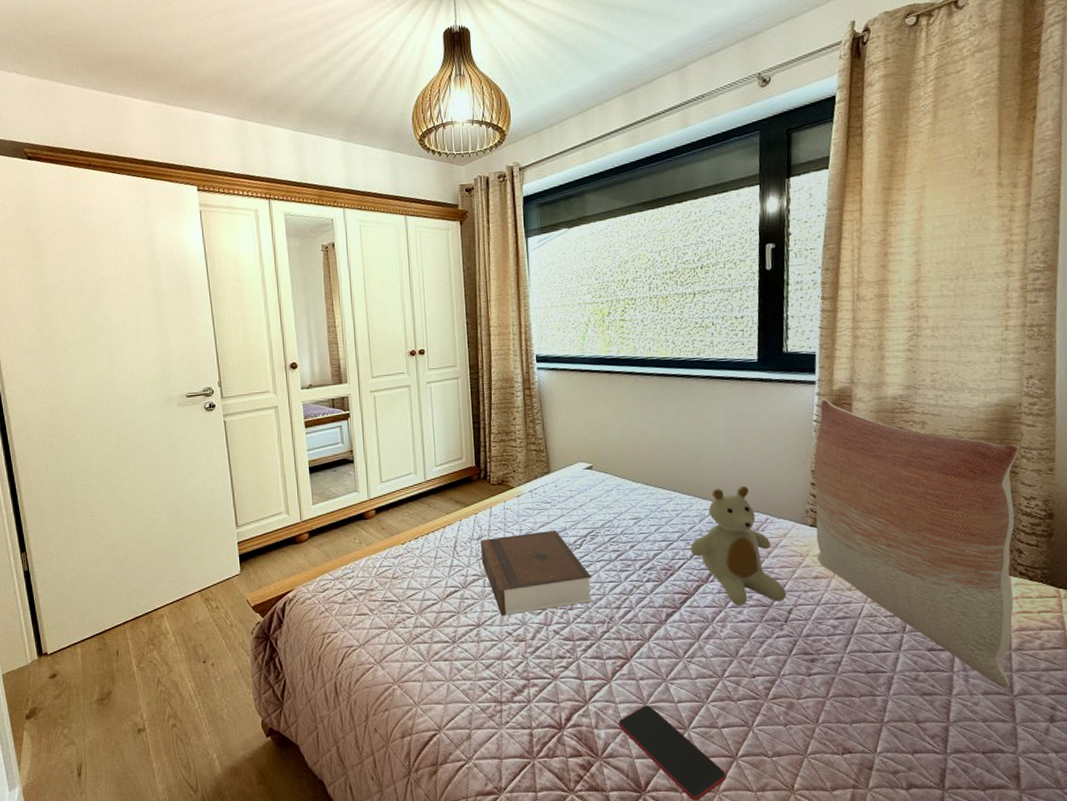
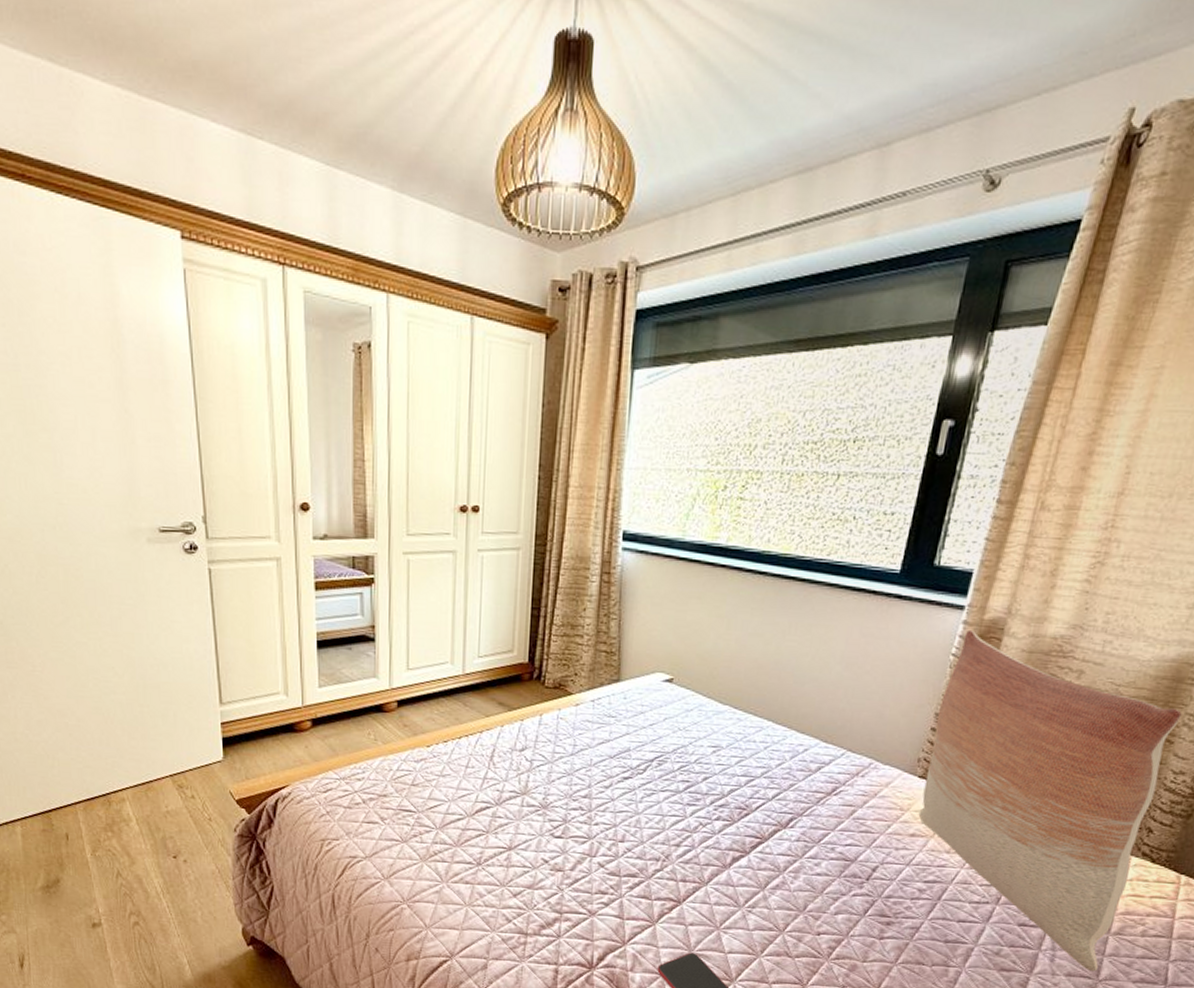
book: present [480,530,593,615] -> none [522,749,653,841]
stuffed bear: present [690,485,787,606] -> none [773,721,876,857]

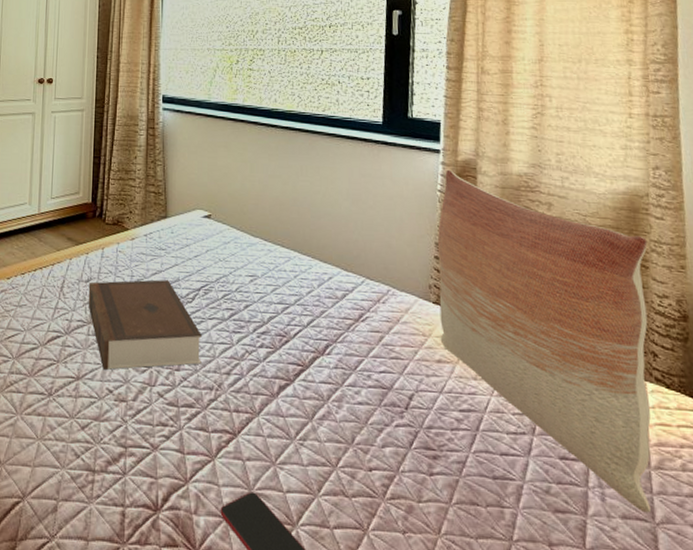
book: none [522,749,653,841] -> present [88,279,203,370]

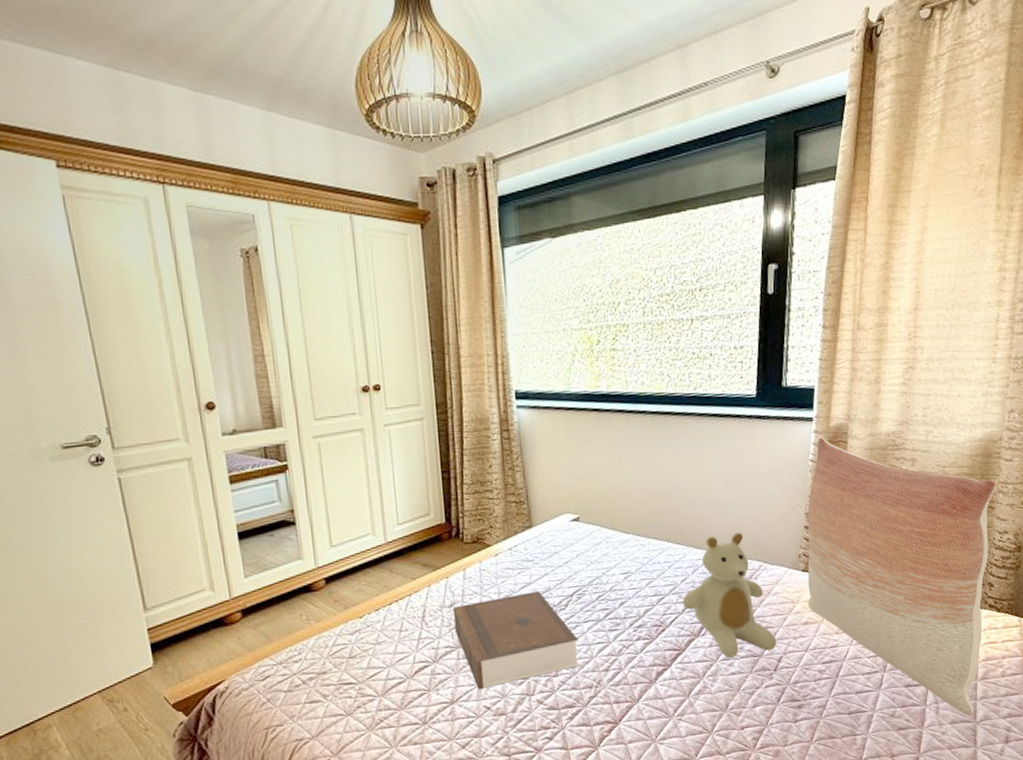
stuffed bear: none [307,251,408,385] -> present [682,532,777,658]

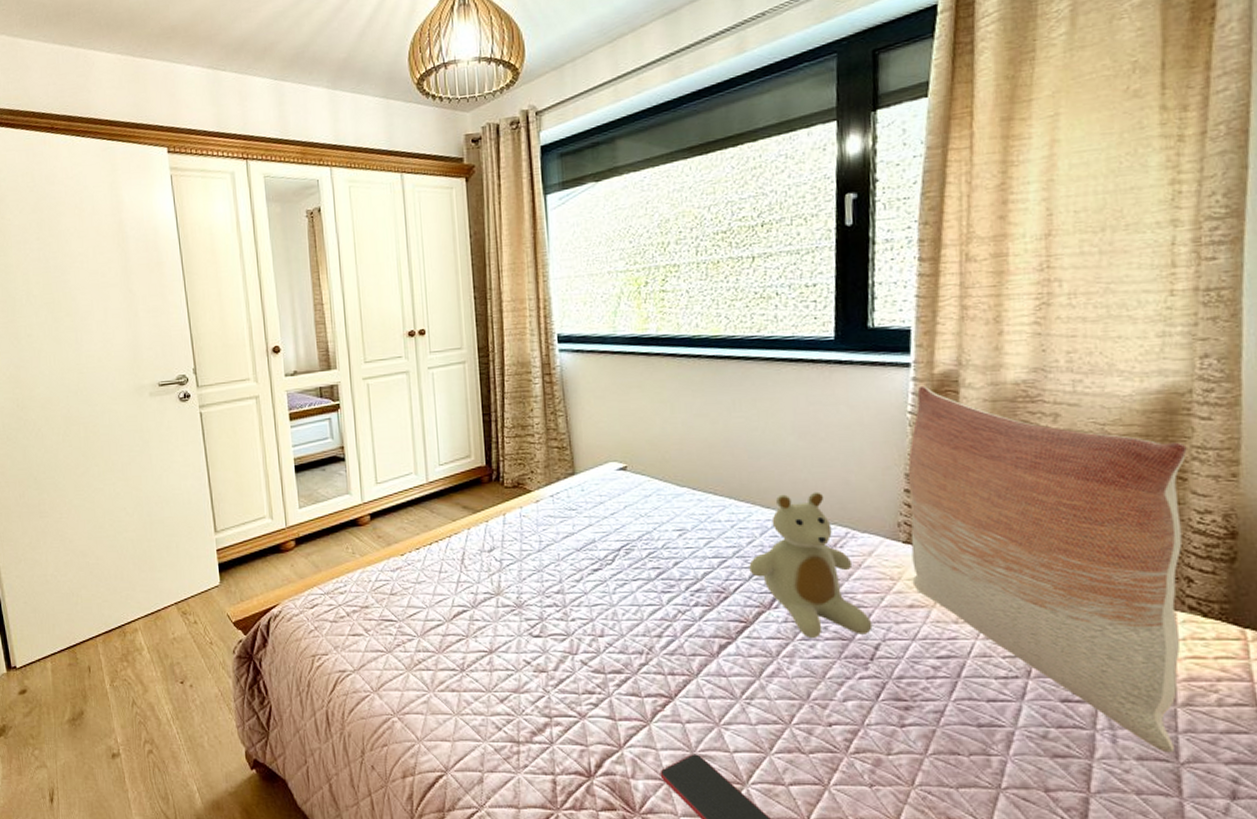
book: present [452,591,579,689] -> none [492,543,628,641]

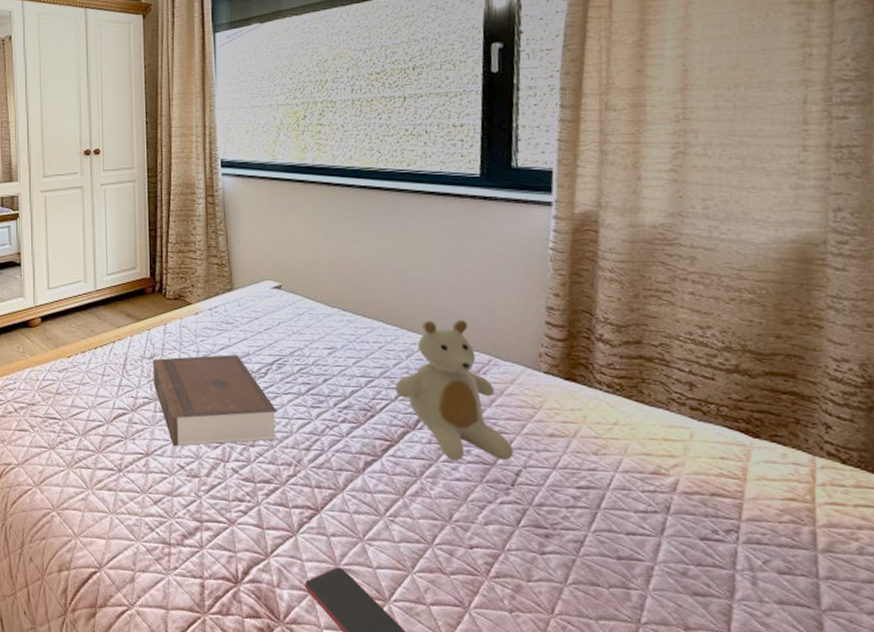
book: none [492,543,628,641] -> present [152,355,278,446]
pillow: present [907,385,1187,753] -> none [549,224,823,599]

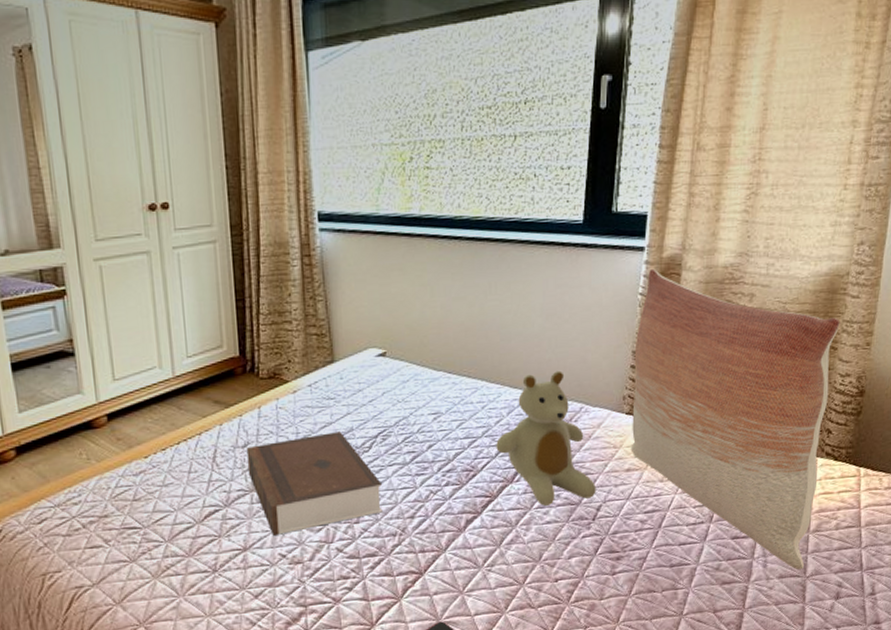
pillow: none [549,224,823,599] -> present [630,268,840,570]

